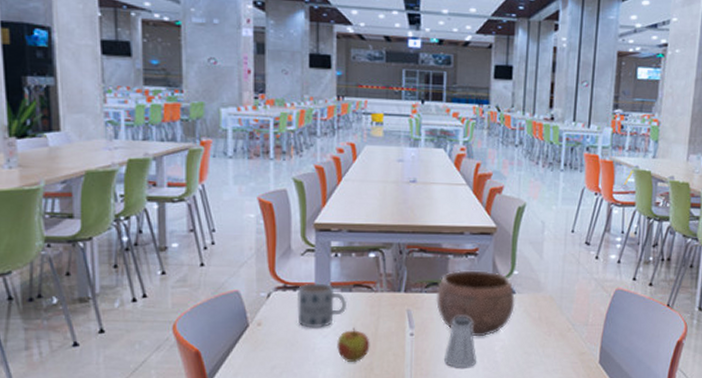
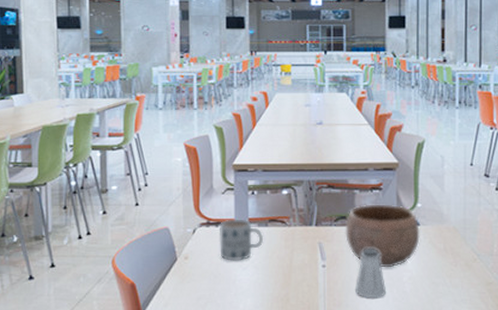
apple: present [337,327,370,363] -> none [256,260,286,294]

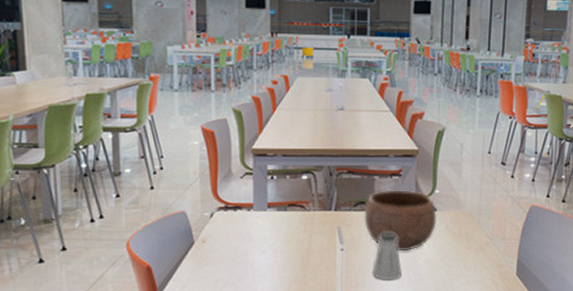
mug: present [219,219,264,261] -> none [237,203,283,245]

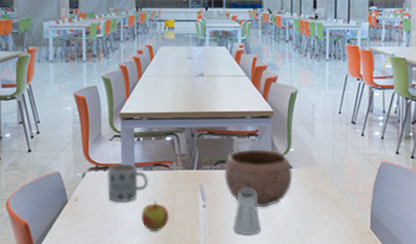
mug: none [237,203,283,245] -> present [107,163,149,203]
apple: none [274,243,304,276] -> present [141,201,169,232]

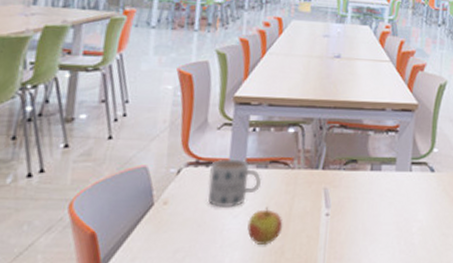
bowl: present [224,149,292,207] -> none [355,147,435,218]
saltshaker: present [233,190,262,235] -> none [360,196,394,251]

